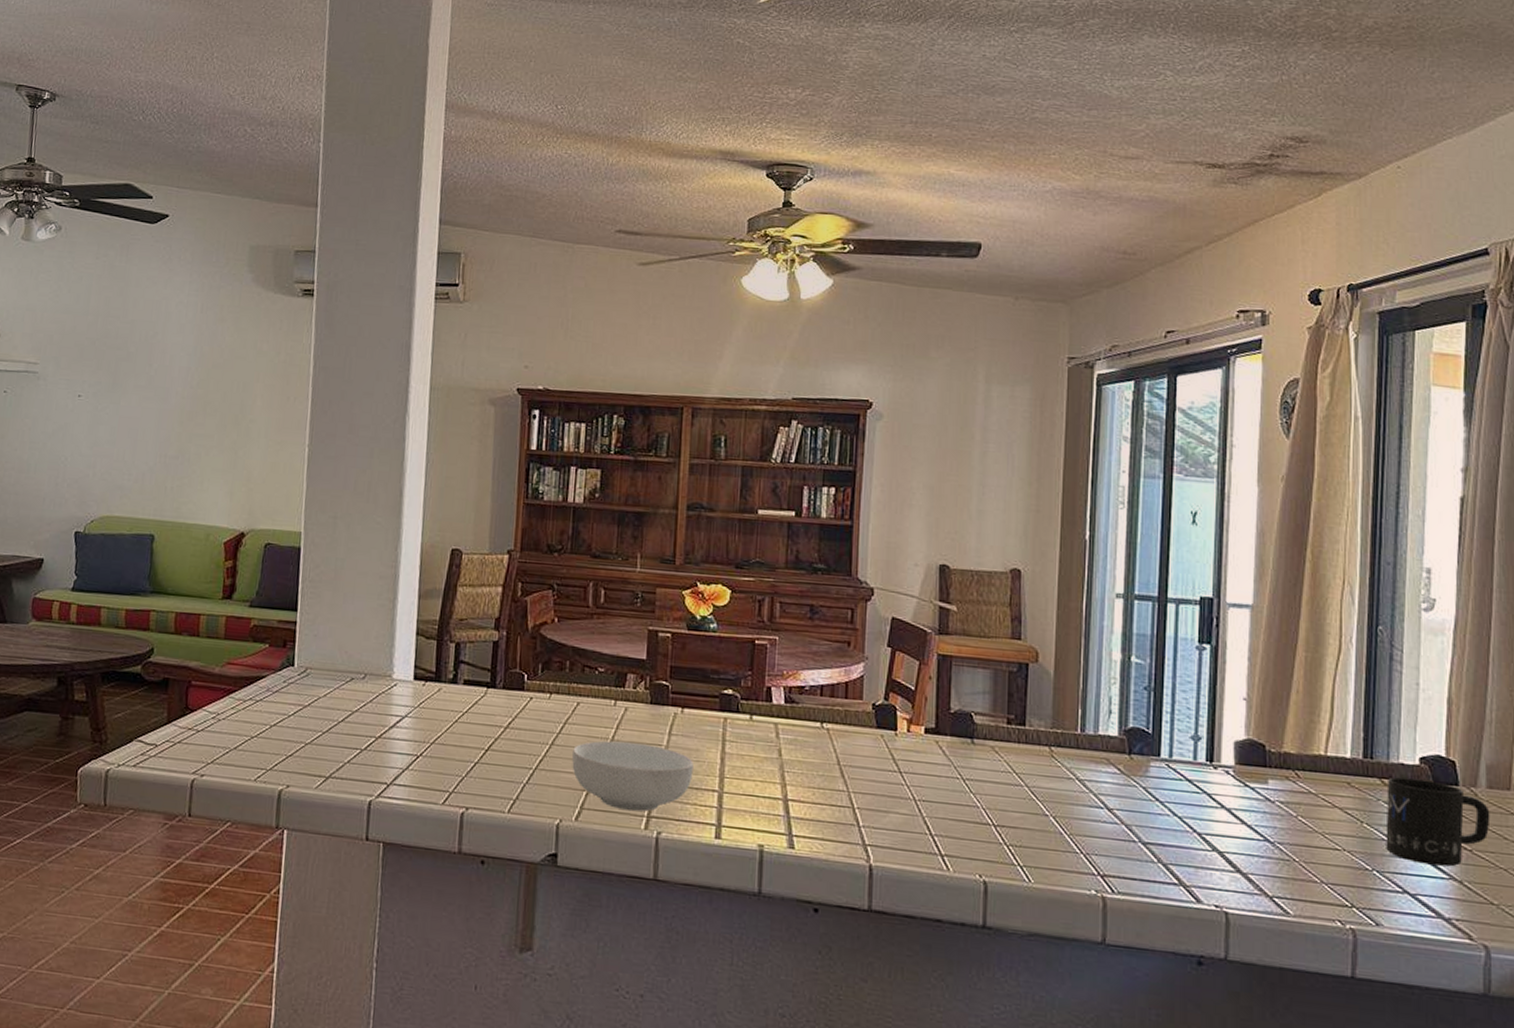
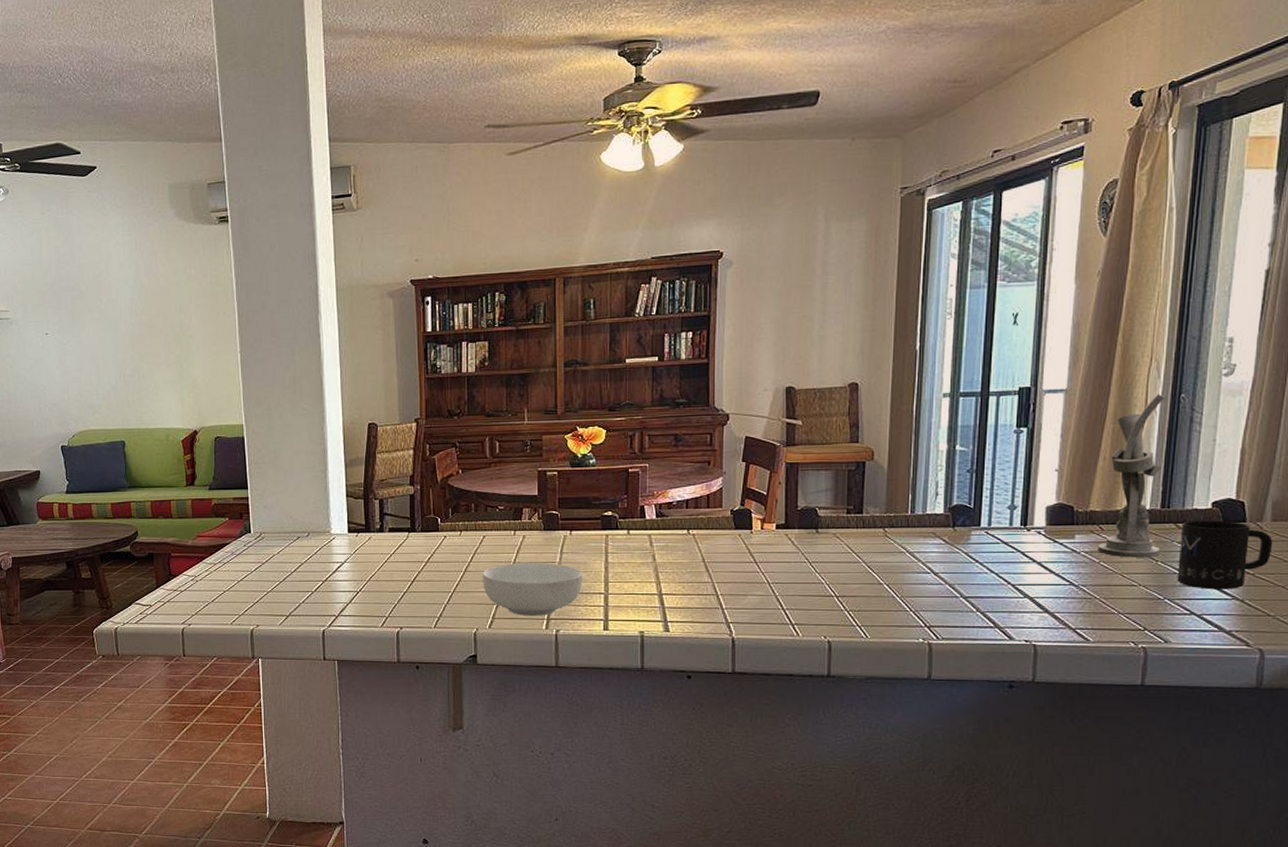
utensil holder: none [1294,621,1364,818] -> present [1098,393,1165,558]

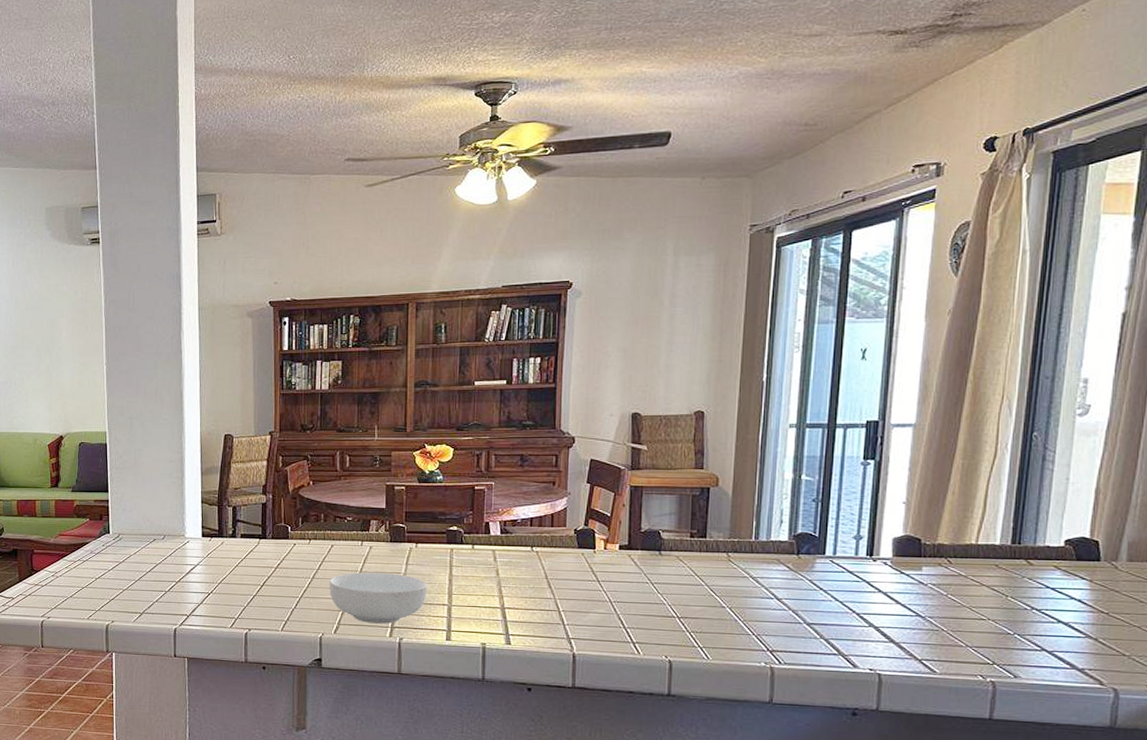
utensil holder: present [1098,393,1165,558] -> none [945,430,1017,593]
mug: present [1177,520,1273,590] -> none [1028,558,1129,628]

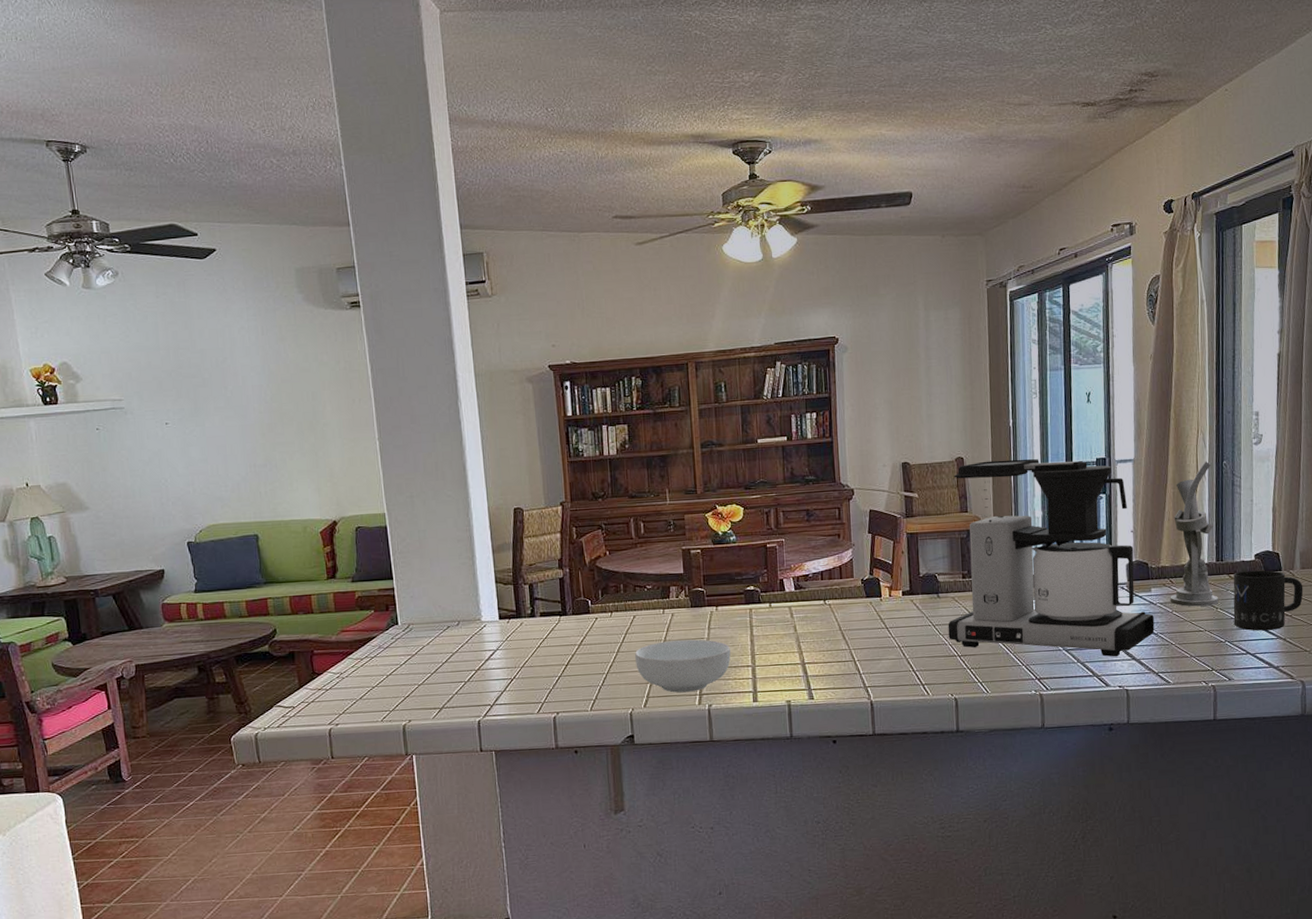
coffee maker: none [668,416,923,637] -> present [948,459,1155,657]
utensil holder: none [945,430,1017,593] -> present [1170,460,1218,607]
mug: none [1028,558,1129,628] -> present [1233,570,1304,631]

